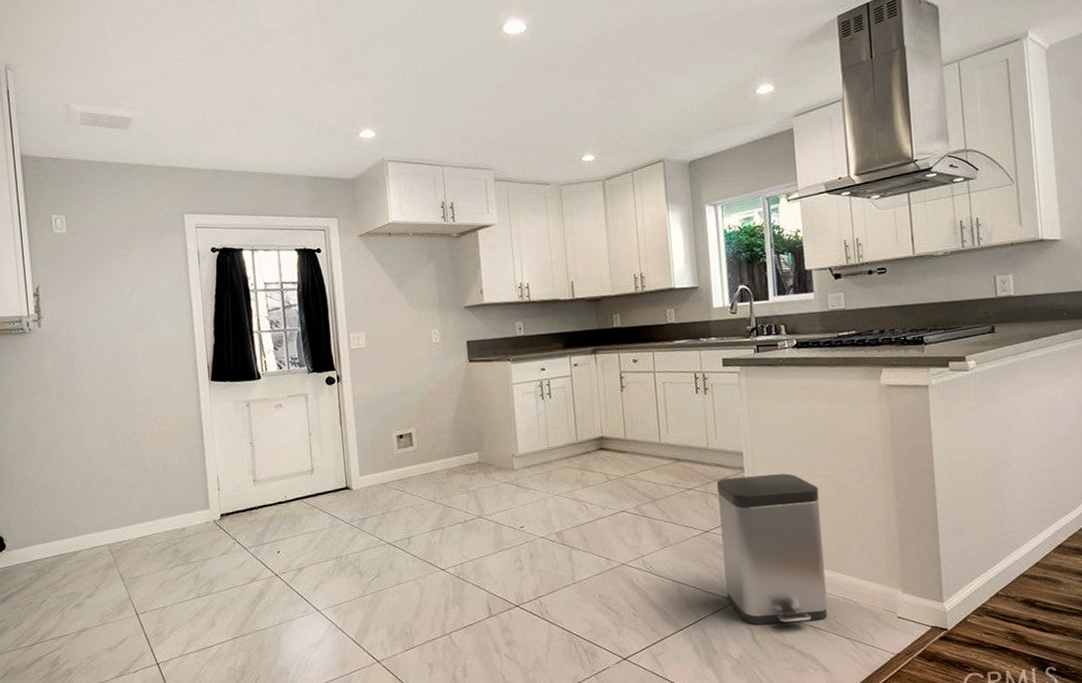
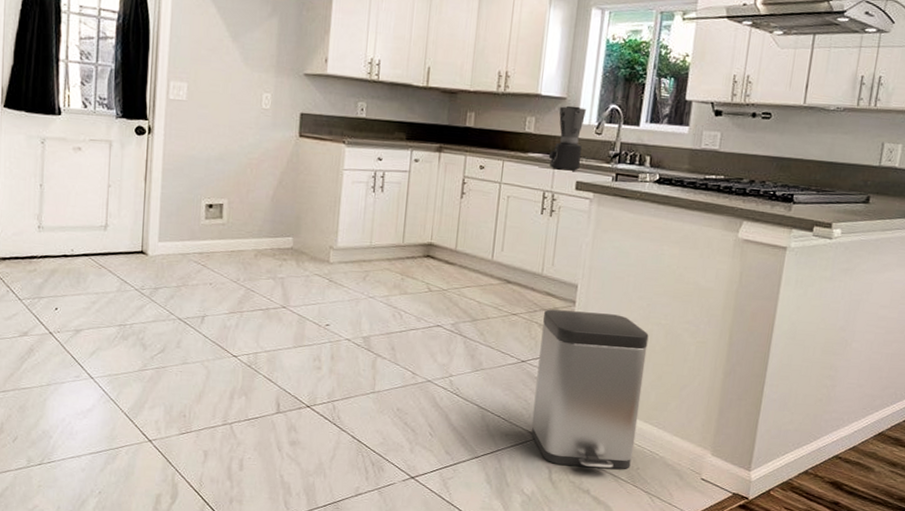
blender: none [692,292,723,352] -> present [548,105,586,172]

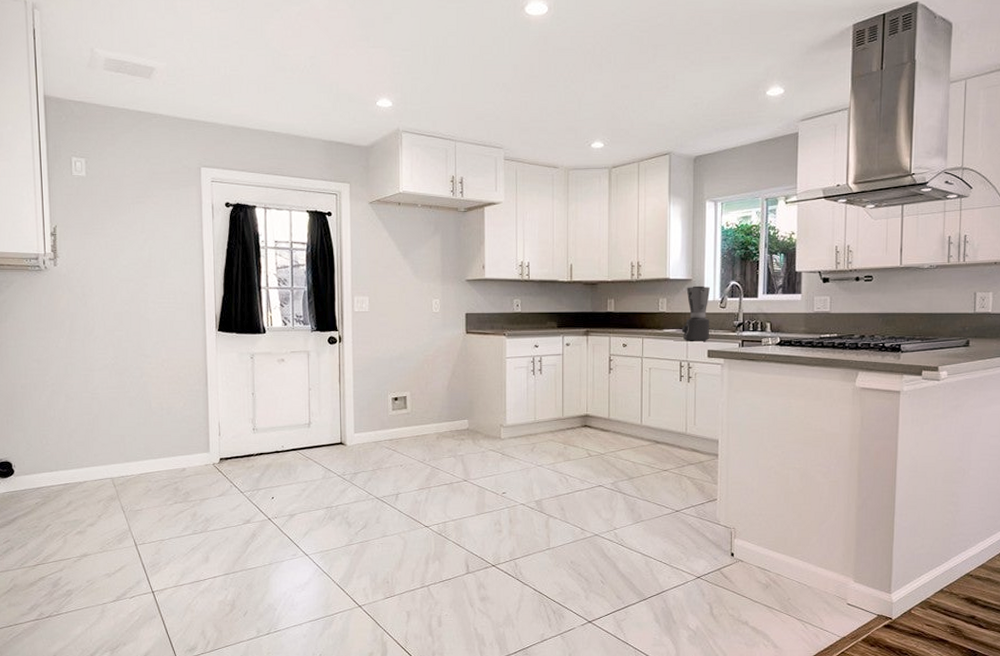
pedal bin: present [531,309,649,469] -> none [690,463,786,601]

